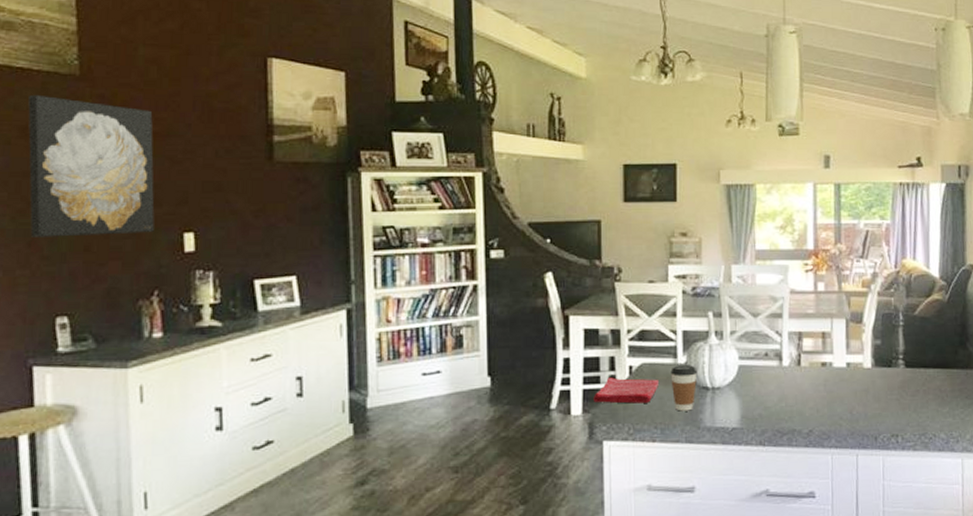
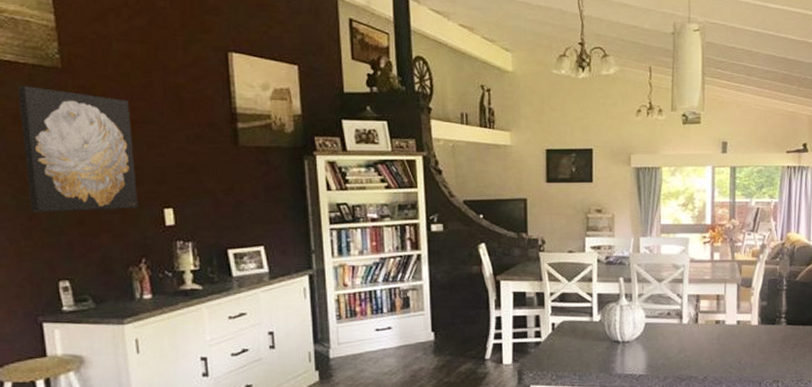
dish towel: present [593,377,660,404] -> none [522,333,578,355]
coffee cup: present [670,365,698,412] -> none [587,322,610,361]

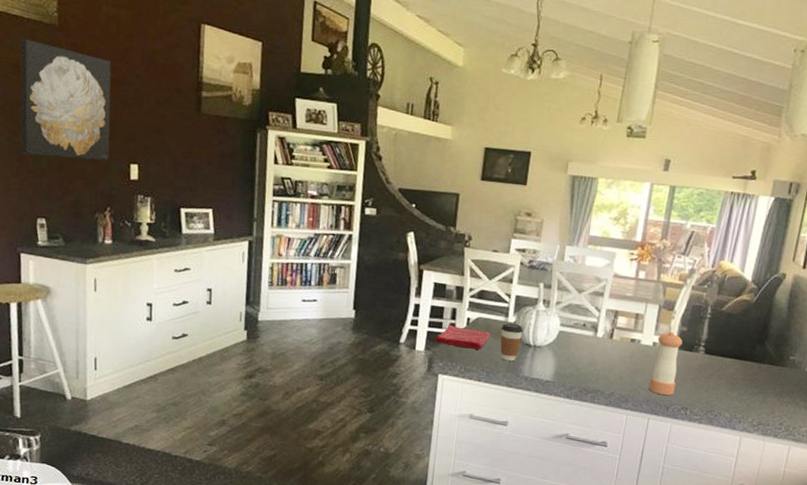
dish towel: none [522,333,578,355] -> present [435,325,491,350]
coffee cup: none [587,322,610,361] -> present [500,323,524,362]
pepper shaker: none [739,308,764,372] -> present [648,331,683,396]

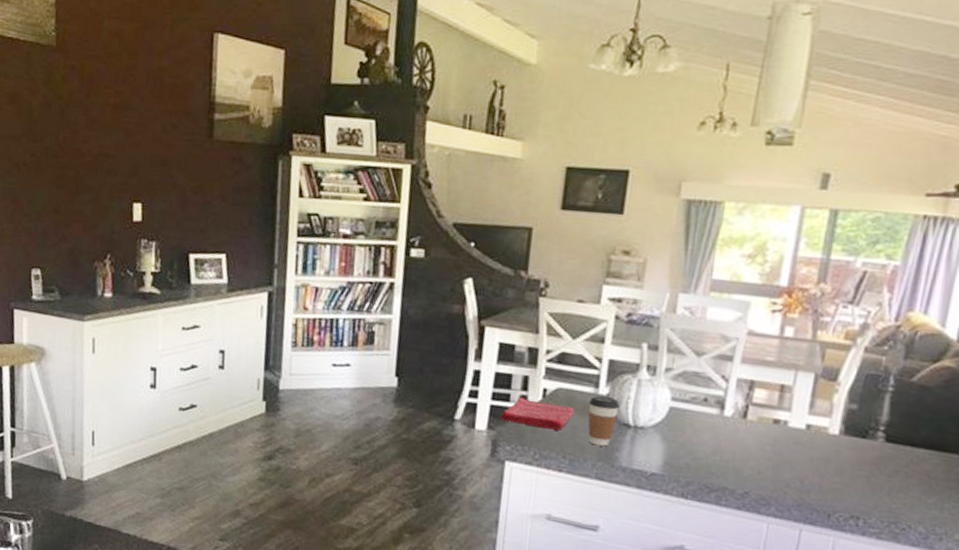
wall art: present [20,38,112,161] -> none [14,63,113,200]
pepper shaker: present [648,331,683,396] -> none [800,409,851,499]

